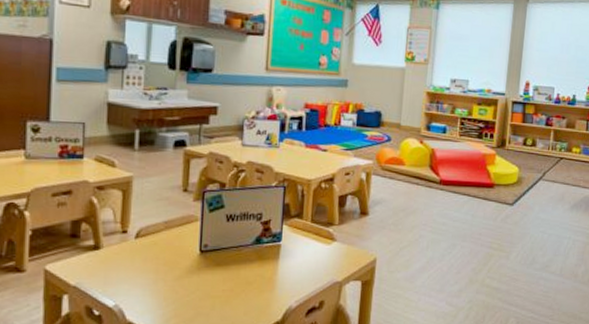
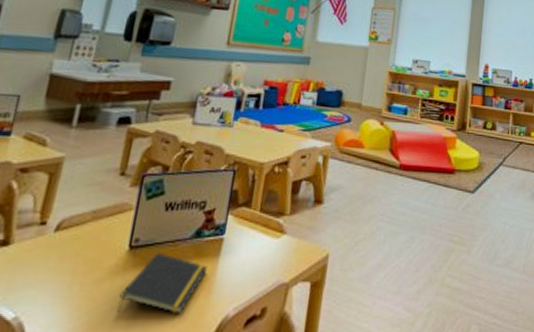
notepad: none [197,256,269,304] -> present [117,253,207,313]

